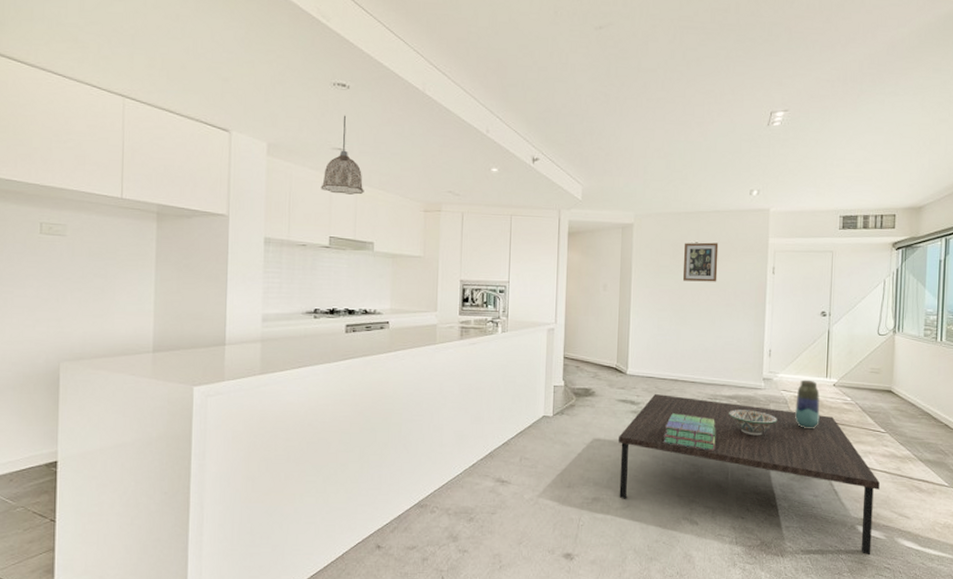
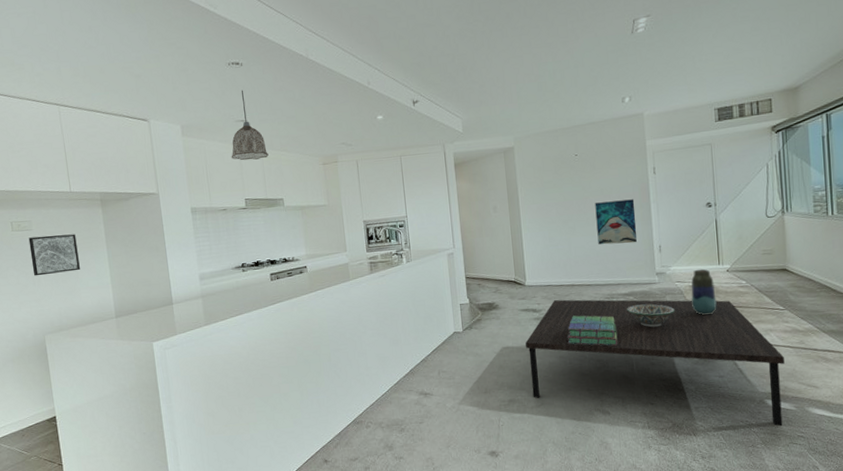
wall art: none [58,244,120,291] -> present [28,234,80,276]
wall art: present [683,242,719,282] -> none [565,152,600,193]
wall art: none [708,296,750,344] -> present [595,199,637,245]

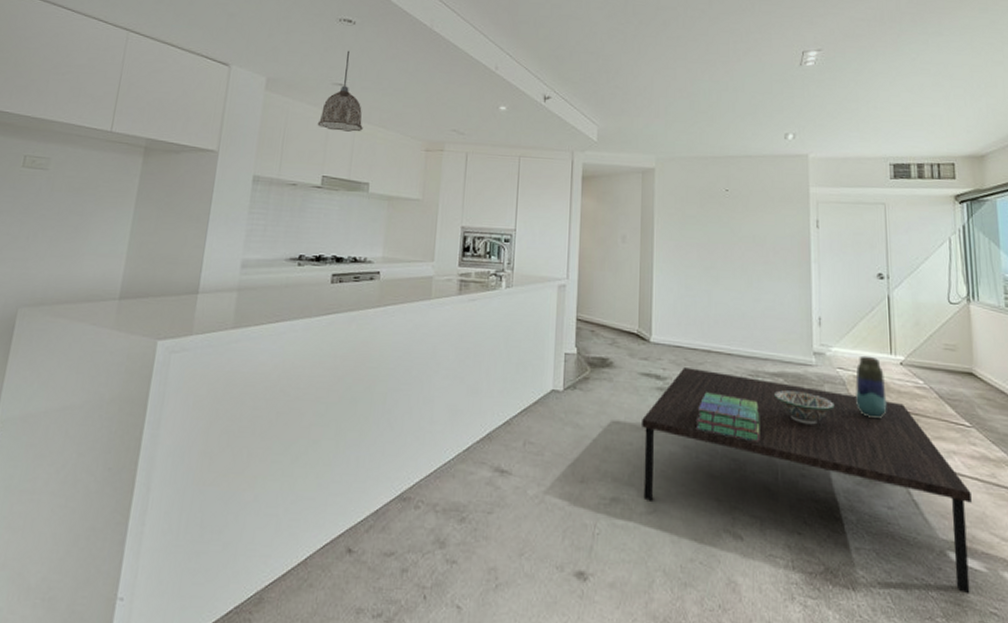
wall art: present [28,234,80,276] -> none [31,178,101,230]
wall art: present [595,199,637,245] -> none [744,251,793,309]

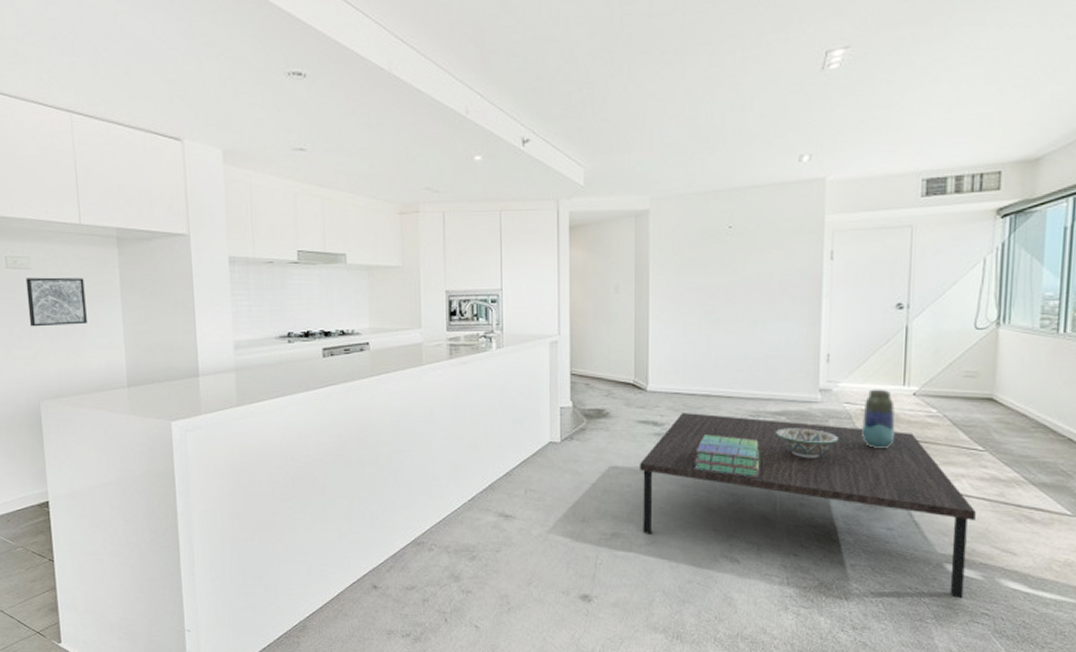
wall art: none [31,178,101,230] -> present [25,277,87,327]
pendant lamp: present [317,50,363,132] -> none [283,109,331,201]

